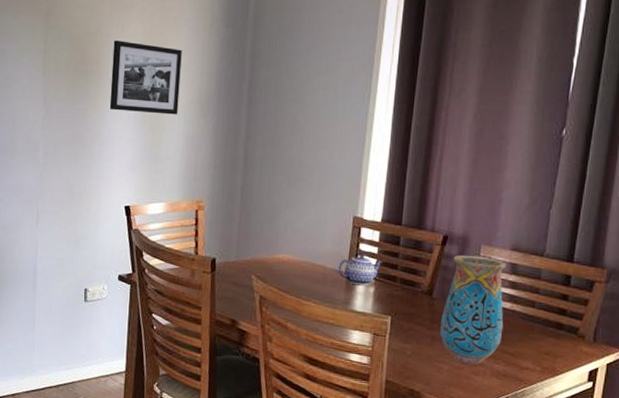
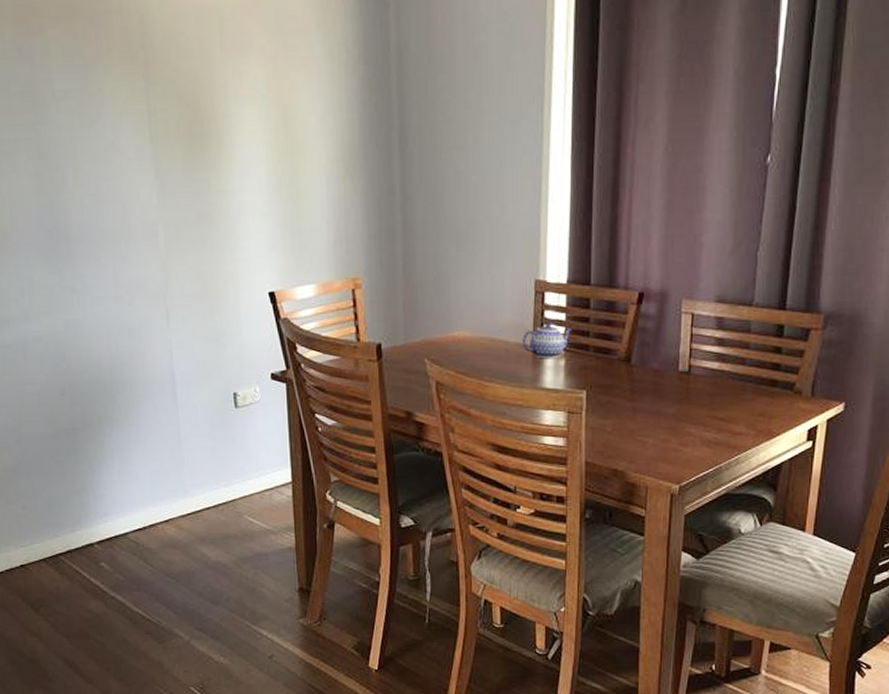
picture frame: present [109,40,182,115] -> none [231,91,319,179]
vase: present [440,255,507,365] -> none [642,312,712,436]

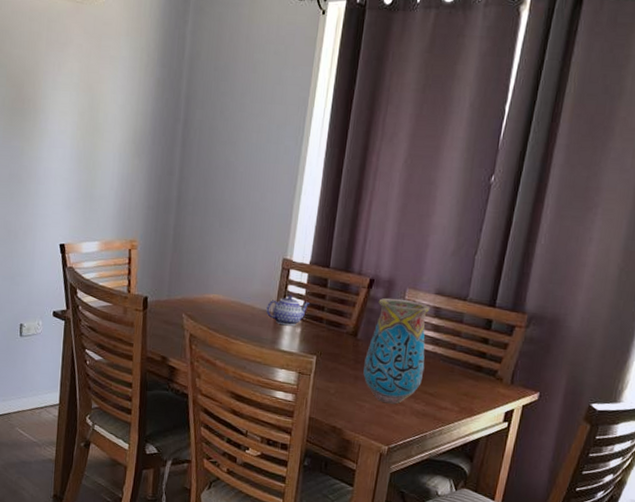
vase: none [642,312,712,436] -> present [363,298,430,404]

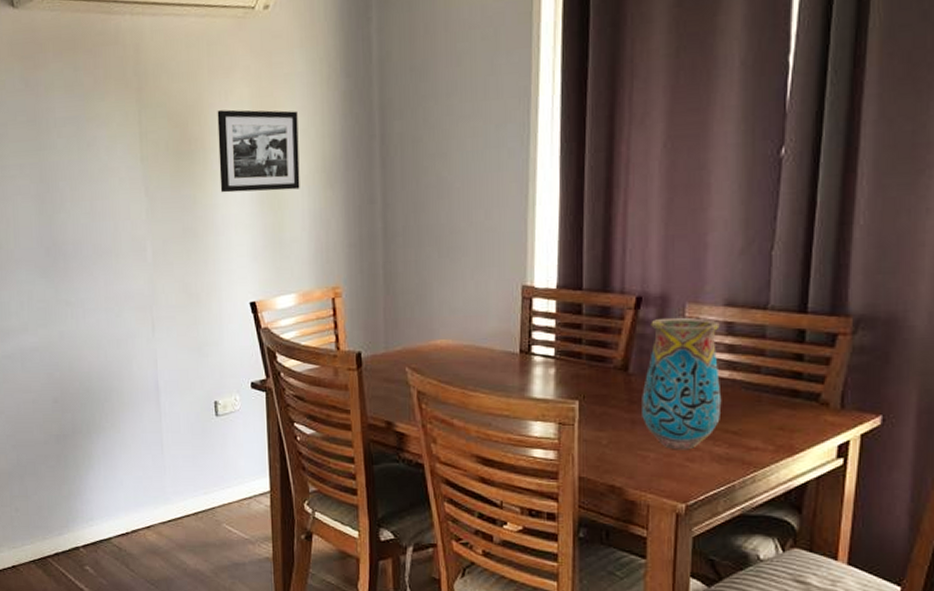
picture frame: none [45,78,118,155] -> present [217,109,300,193]
teapot: present [266,295,309,326] -> none [508,329,562,368]

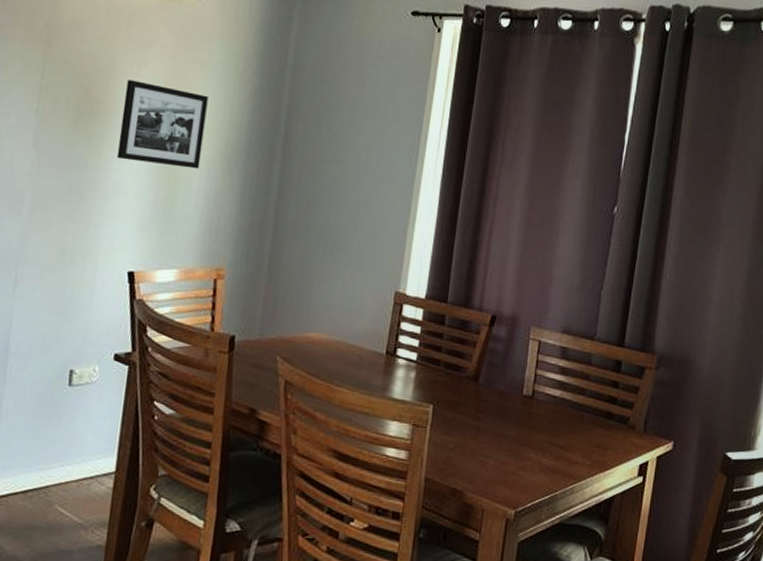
vase: present [642,317,722,450] -> none [486,337,557,460]

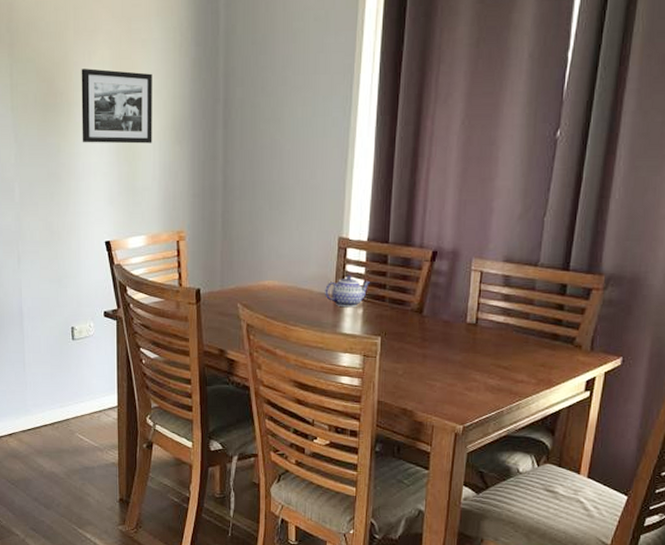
teapot: none [376,334,425,370] -> present [325,275,370,308]

